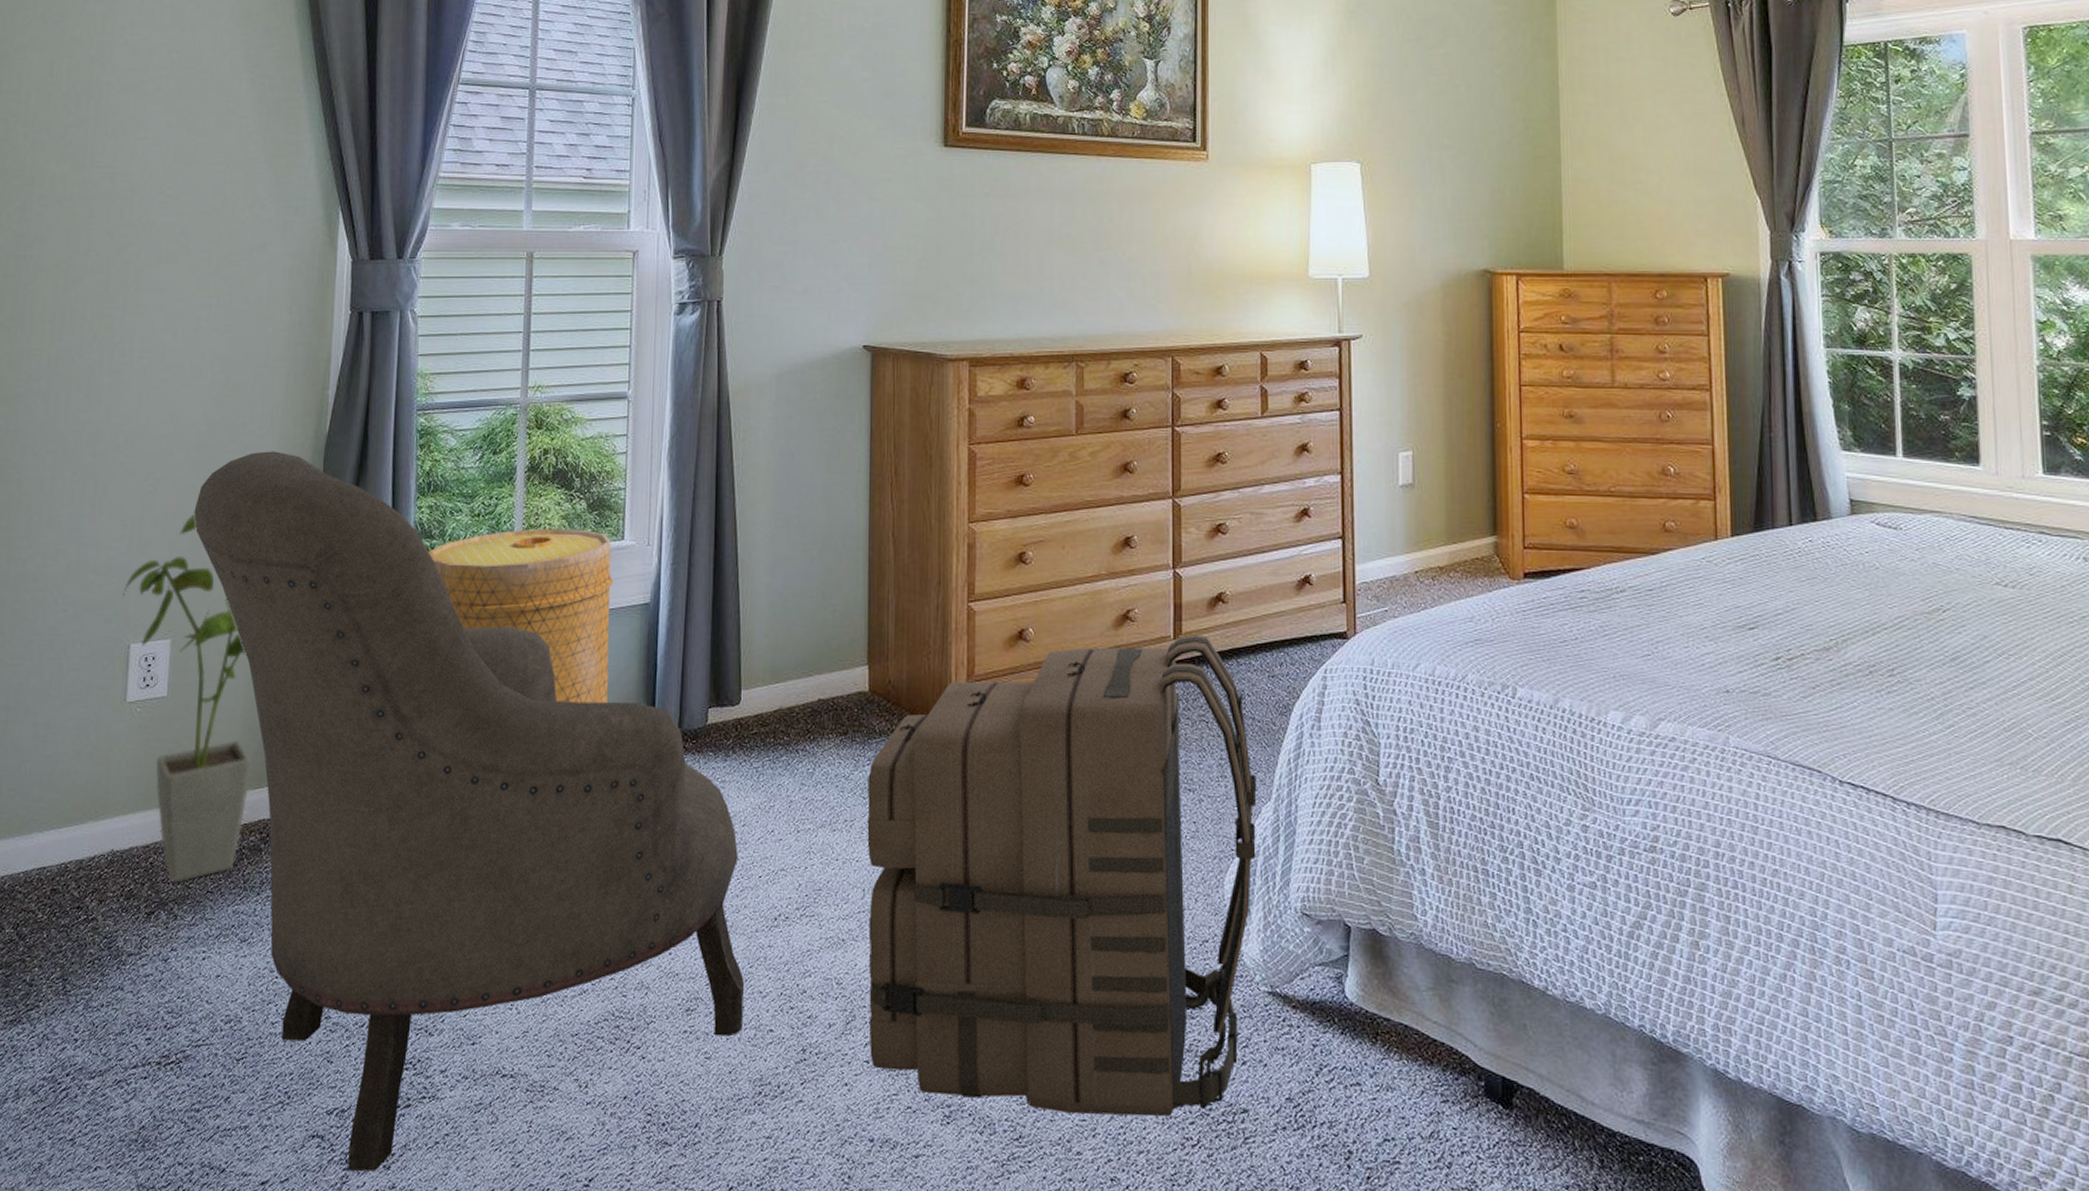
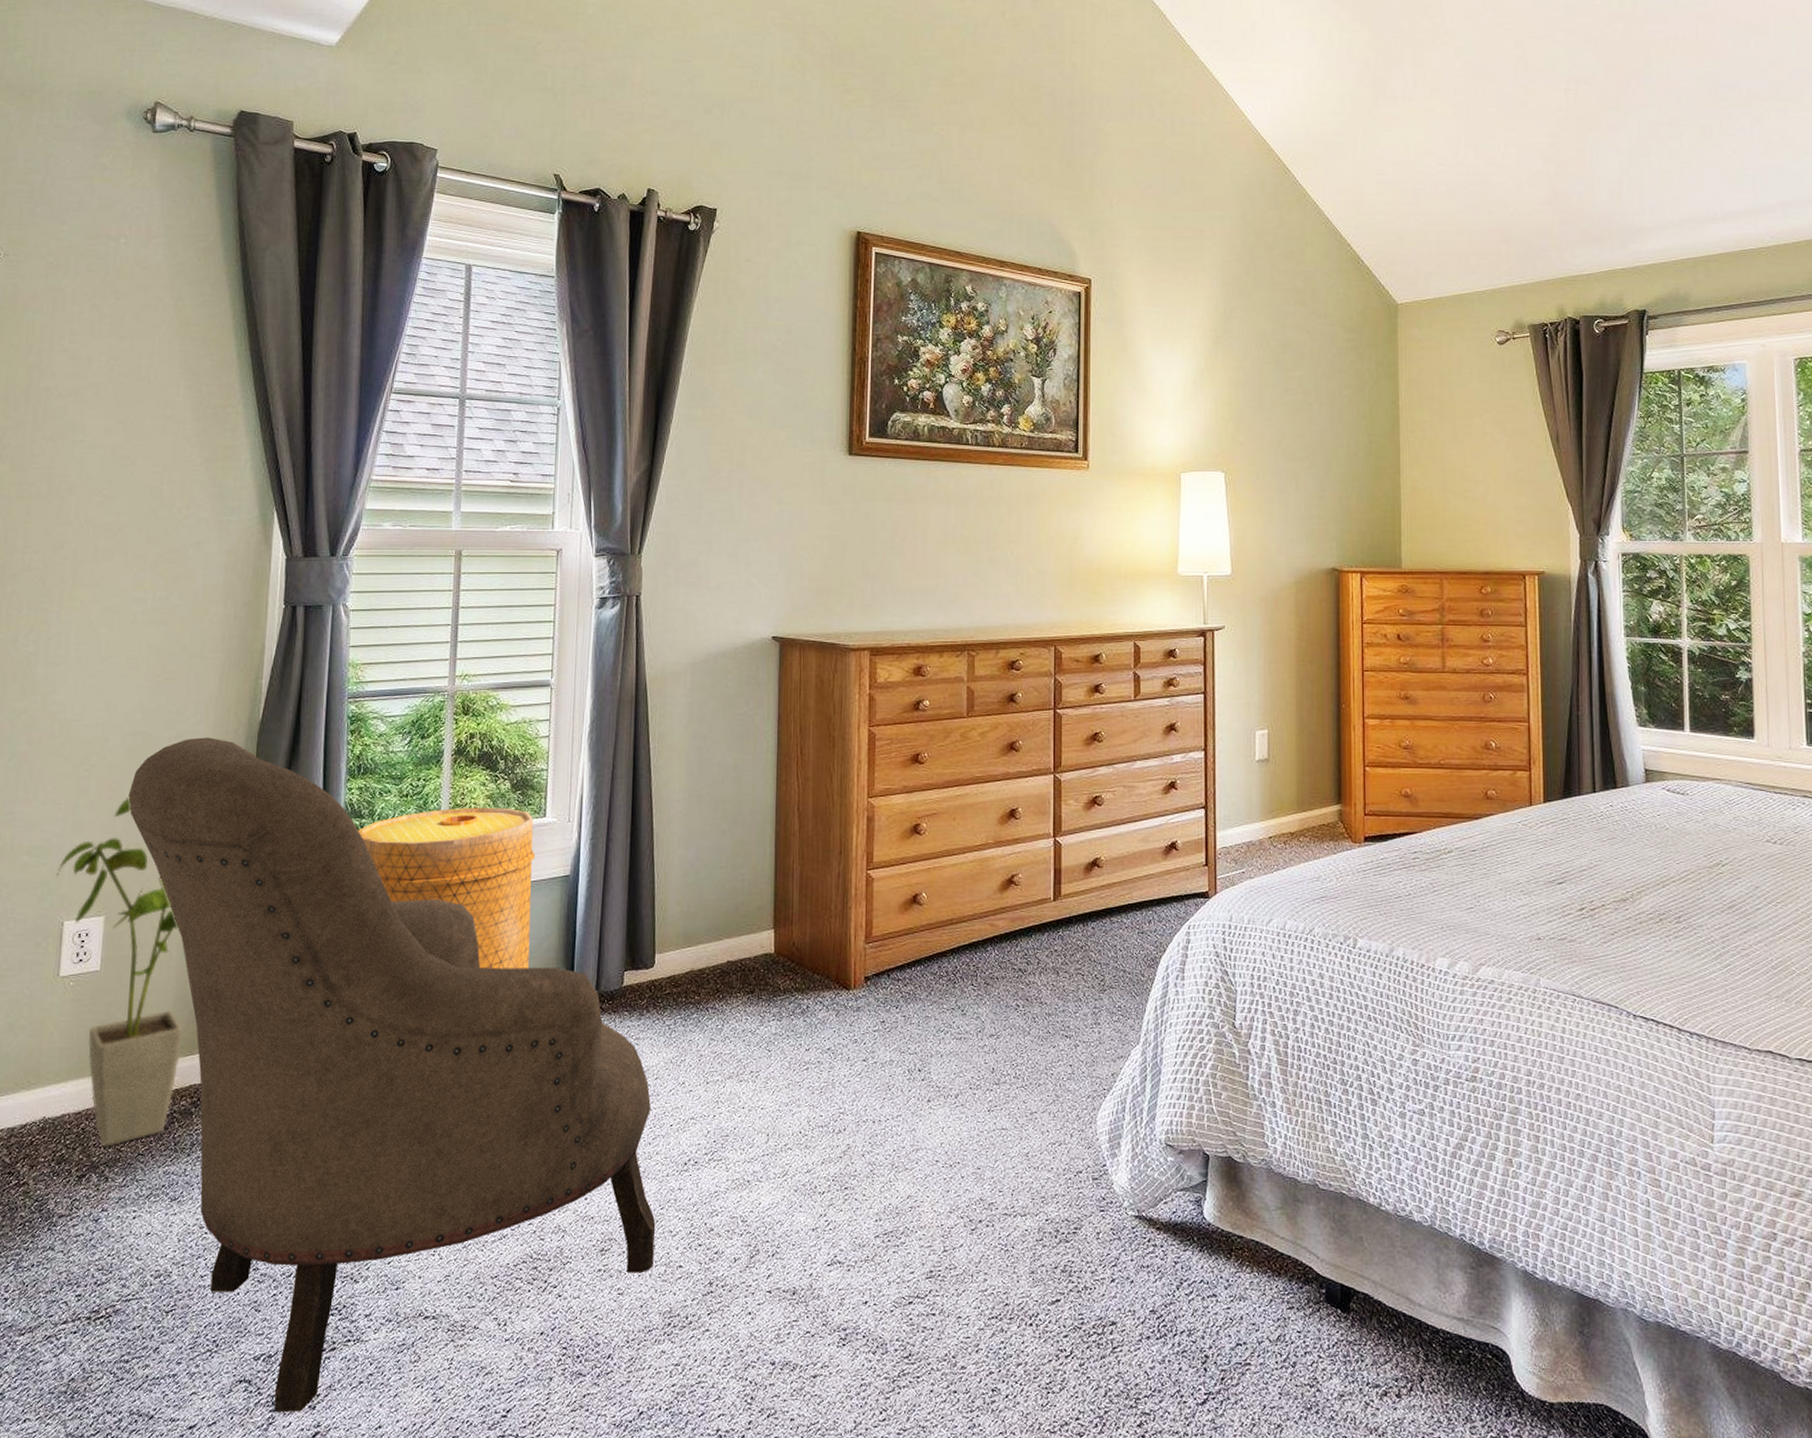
backpack: present [867,634,1257,1117] -> none [771,896,1127,1333]

